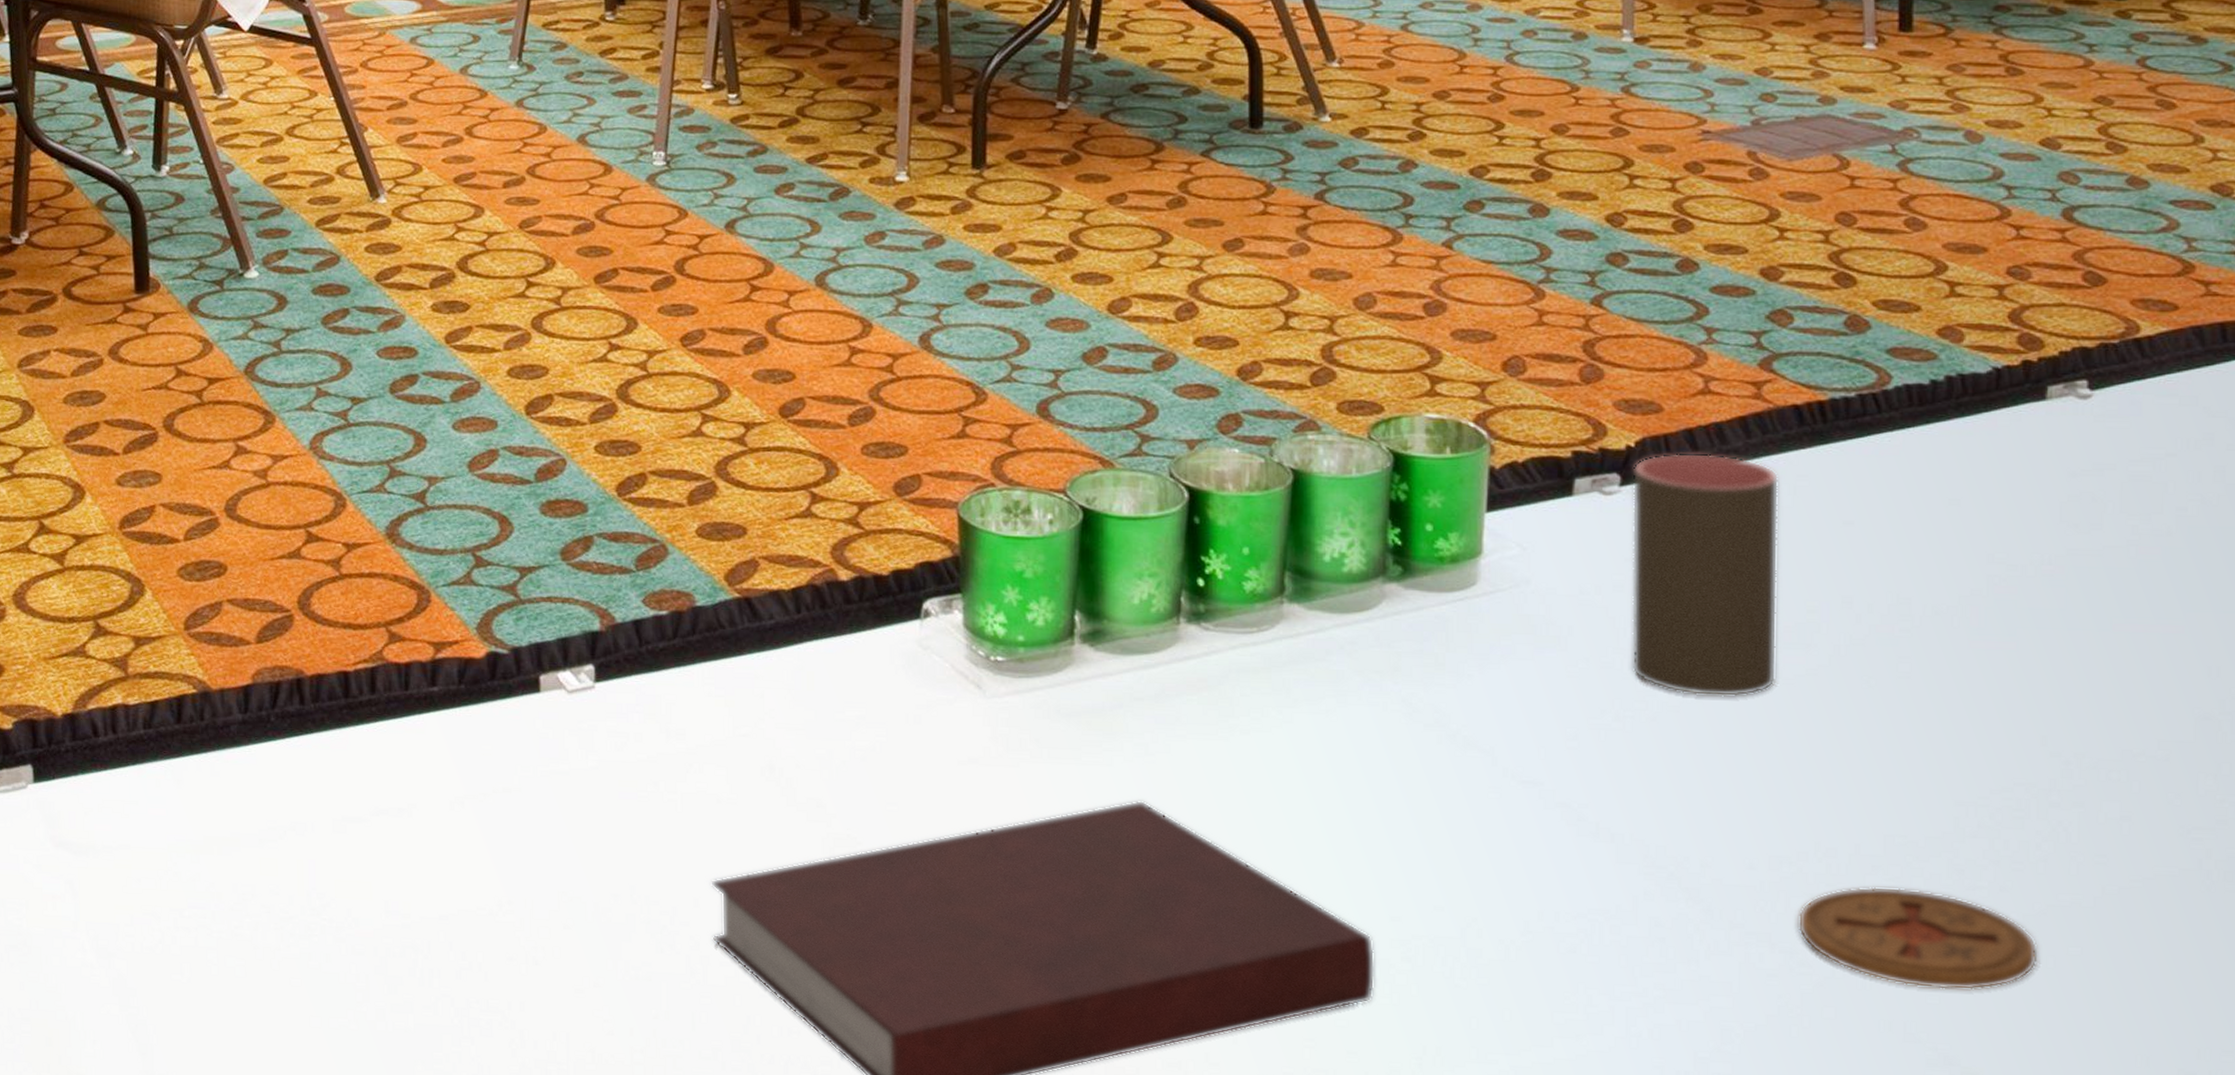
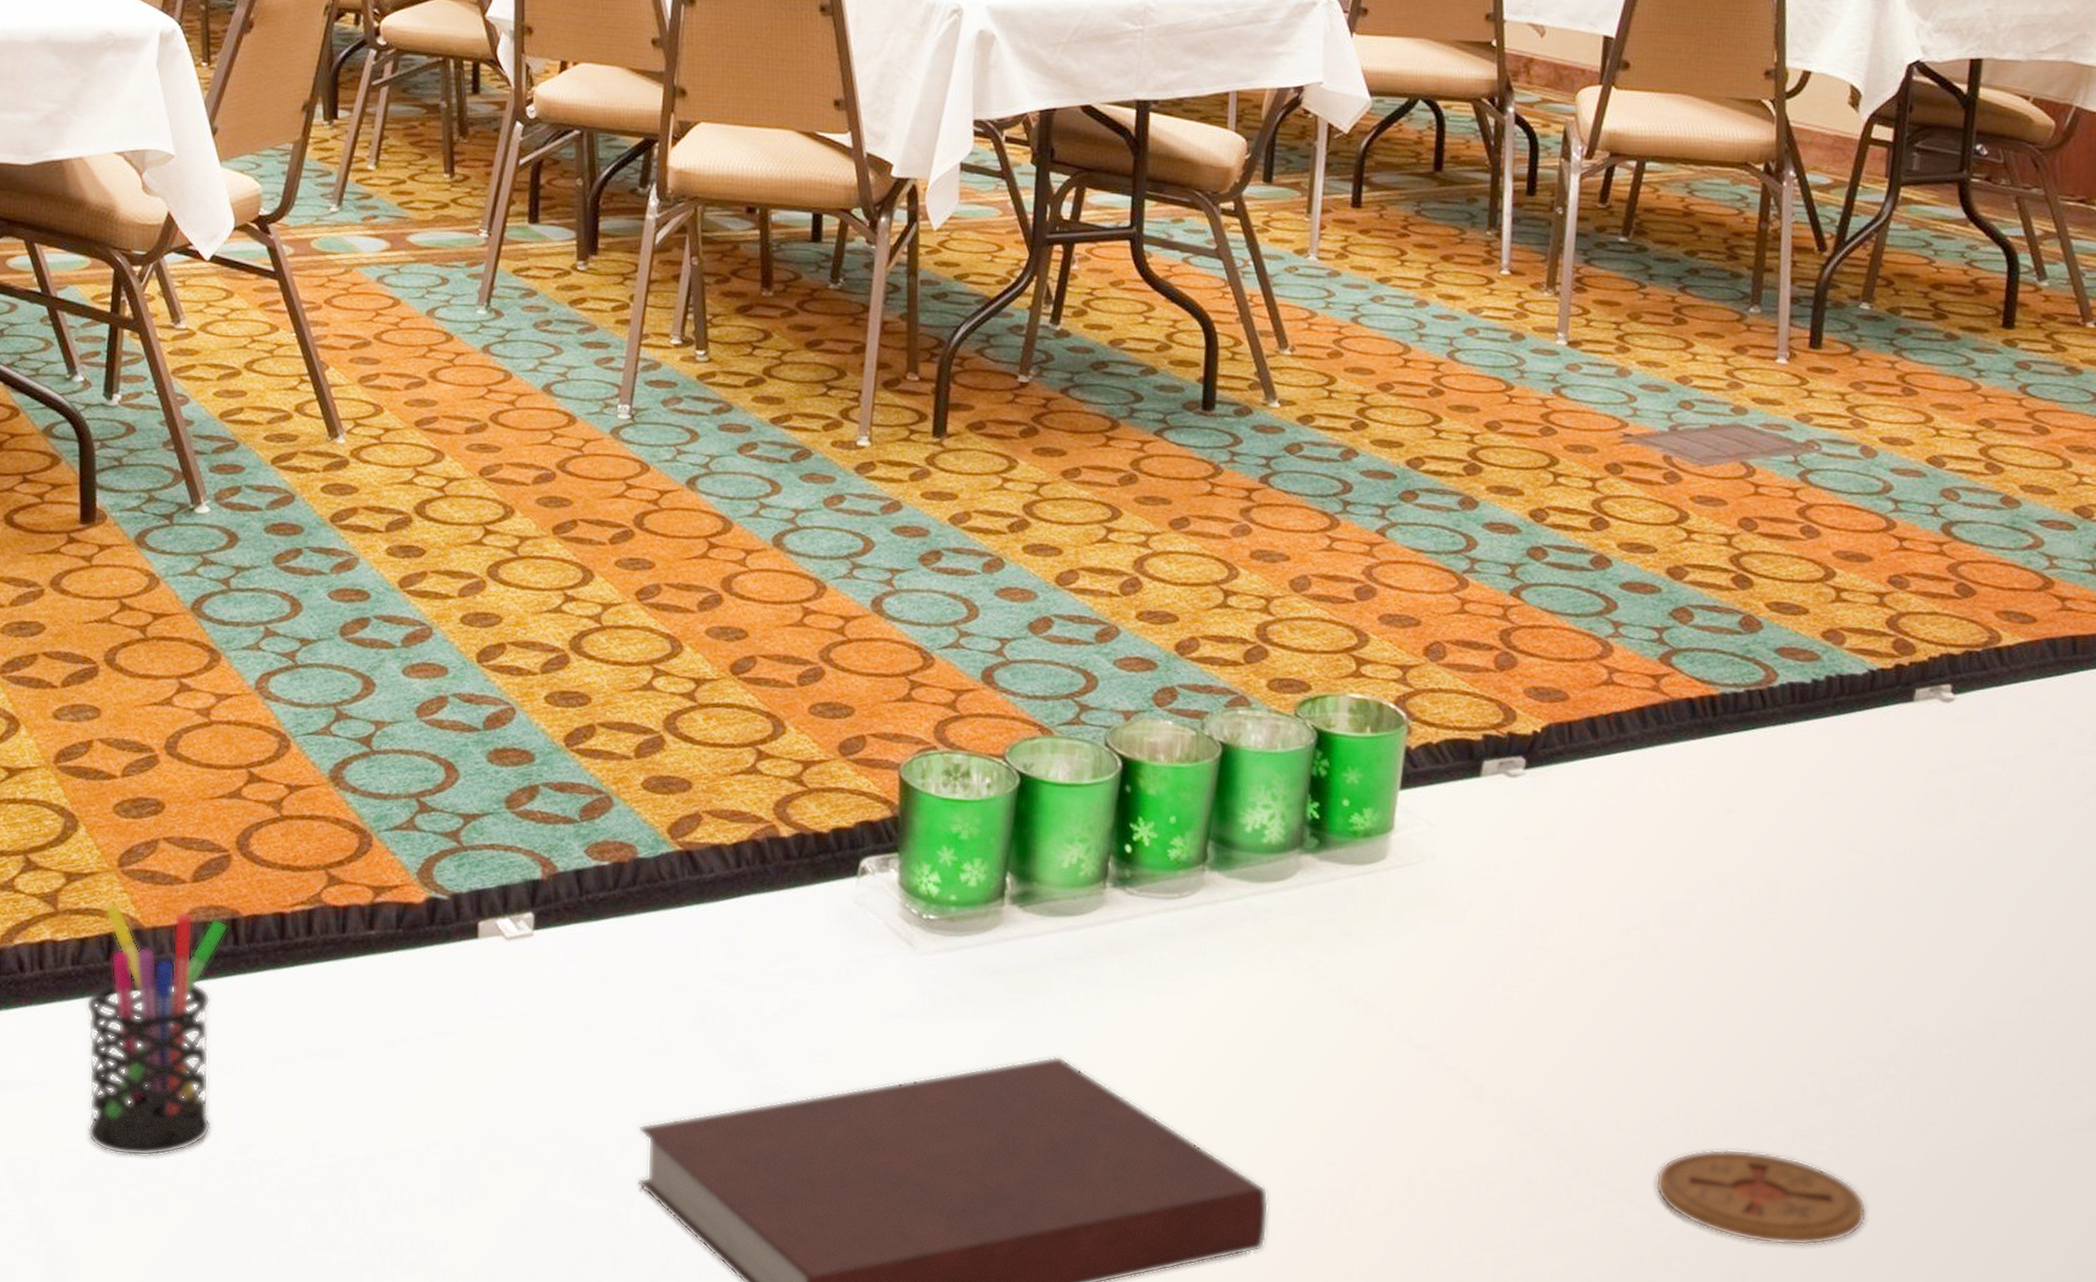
pen holder: none [158,666,293,919] -> present [86,903,228,1156]
cup: present [1632,452,1779,697] -> none [1523,739,1670,971]

